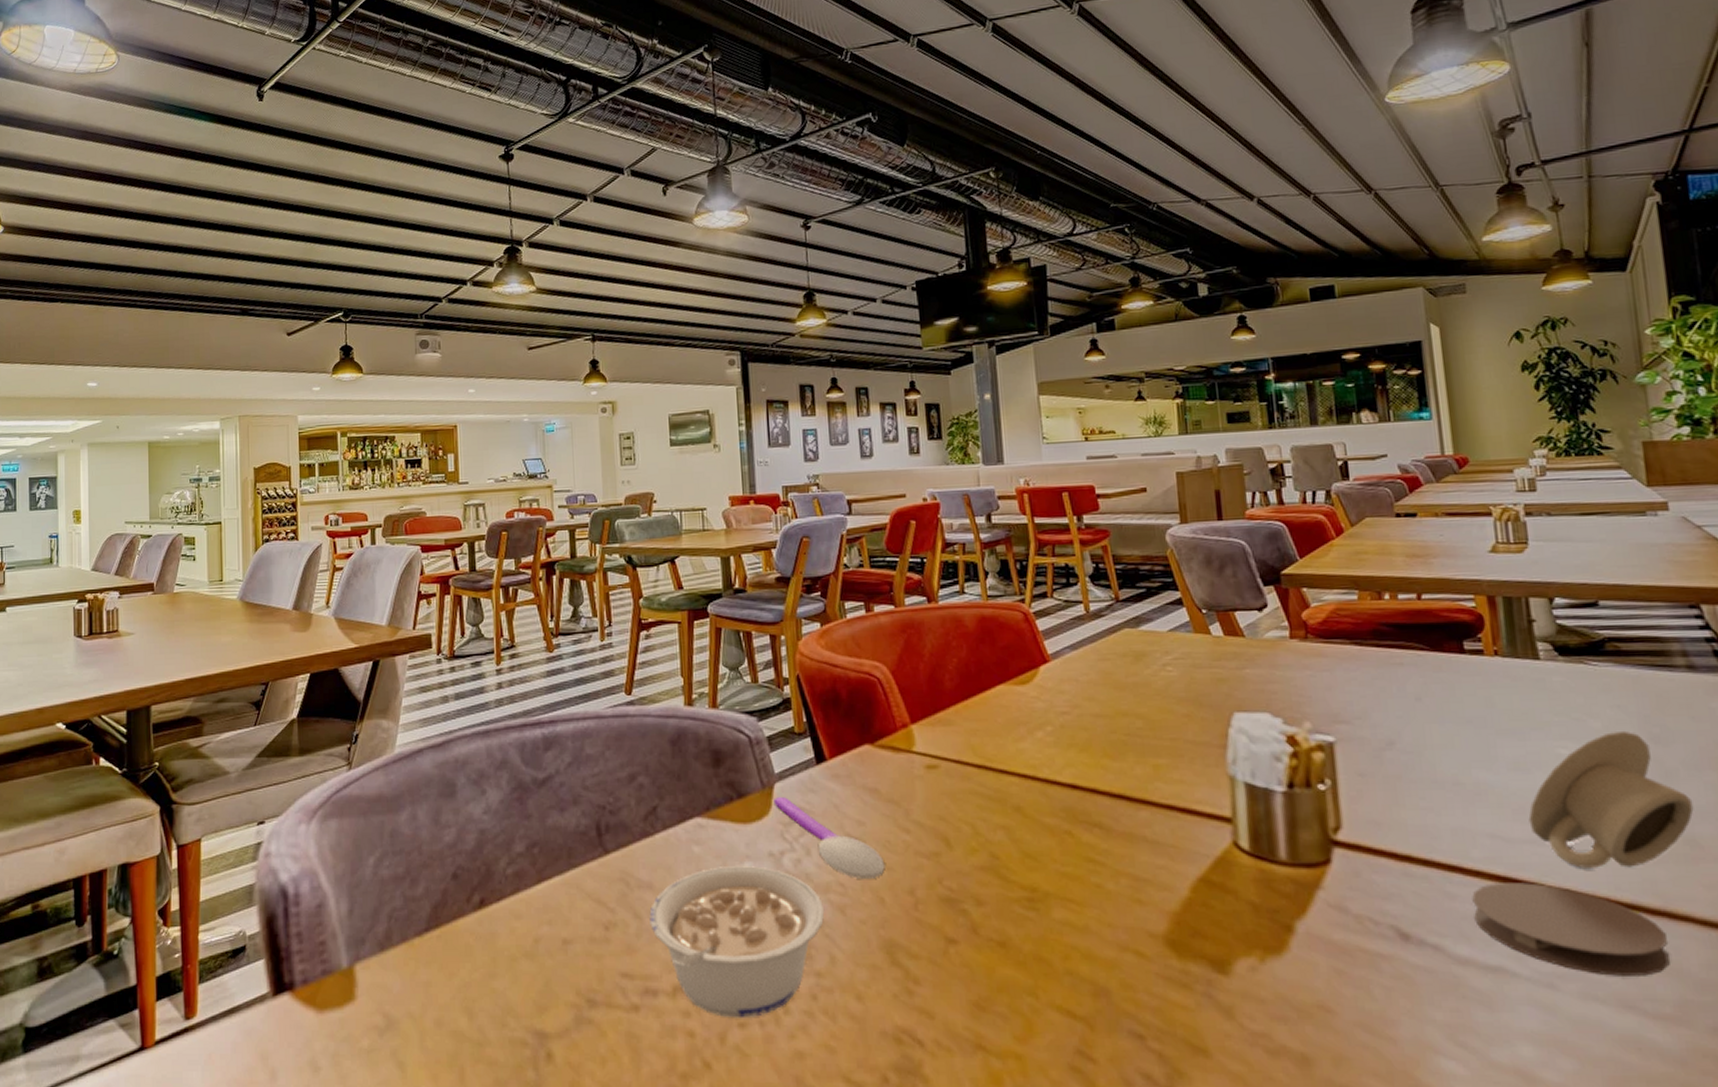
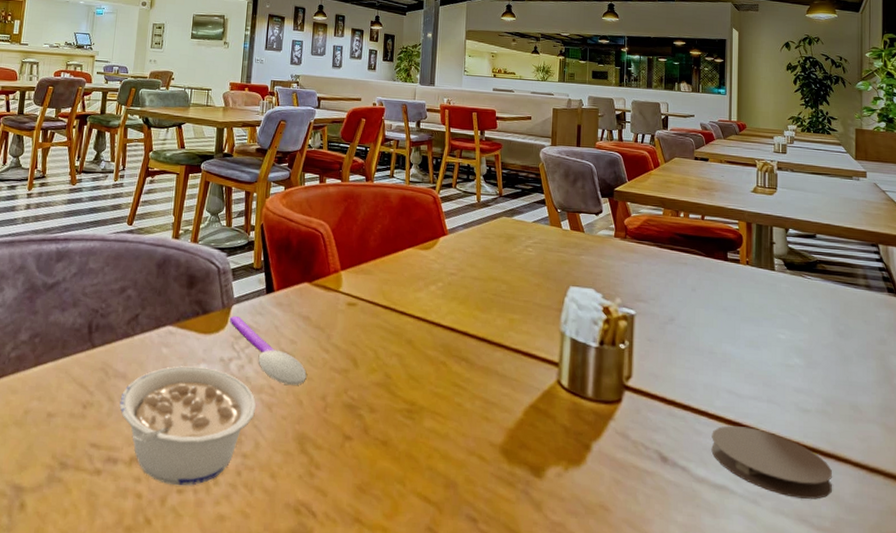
cup: present [1528,730,1694,868] -> none [754,325,859,422]

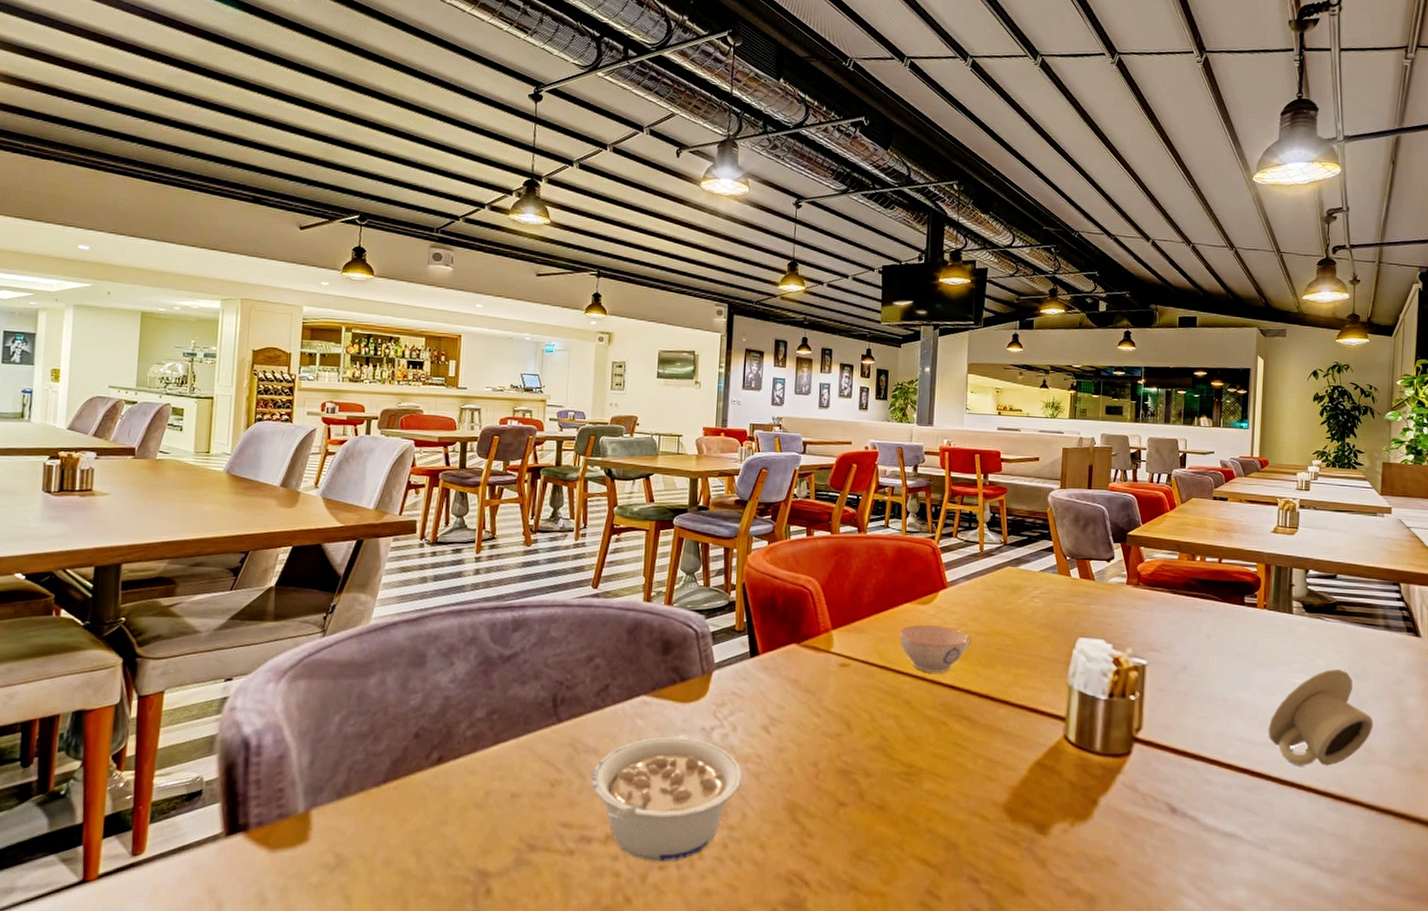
spoon: present [230,315,307,385] -> none [711,681,797,752]
teacup: none [403,268,470,315] -> present [899,624,972,673]
coaster: present [711,425,832,499] -> none [1222,773,1342,842]
cup: none [754,325,859,422] -> present [1268,668,1374,766]

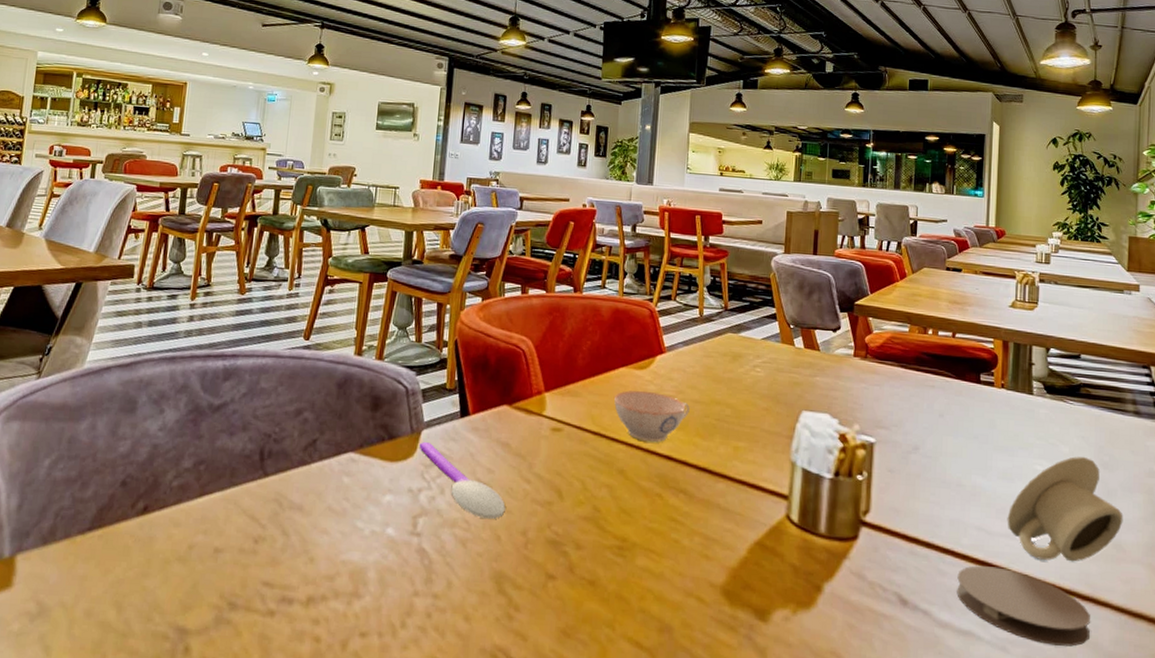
legume: present [591,737,743,862] -> none [295,497,449,629]
spoon: none [711,681,797,752] -> present [419,441,506,519]
coaster: none [1222,773,1342,842] -> present [957,565,1090,647]

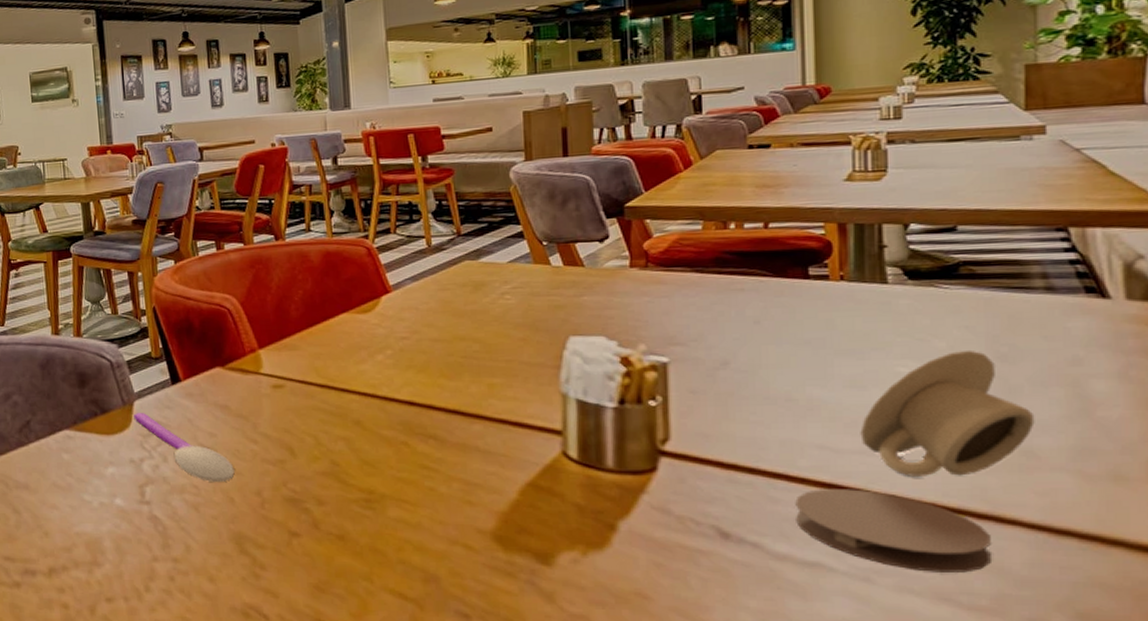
teacup: present [614,390,690,443] -> none [339,335,429,389]

